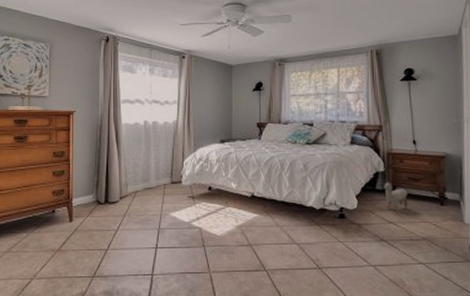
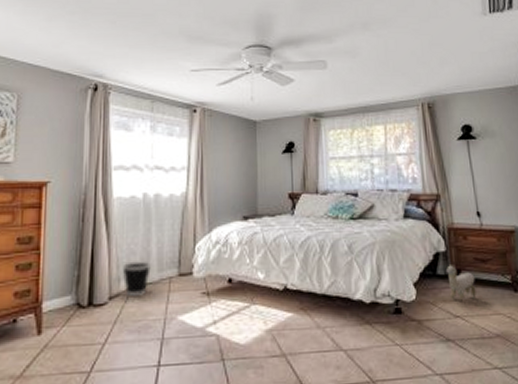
wastebasket: none [129,171,150,197] -> present [122,261,151,296]

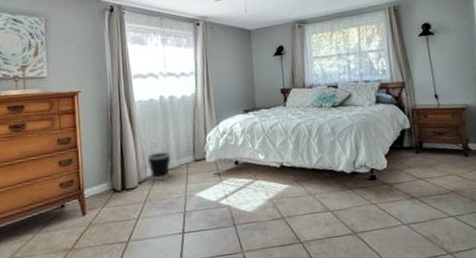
plush toy: present [445,263,477,301] -> none [410,137,435,167]

